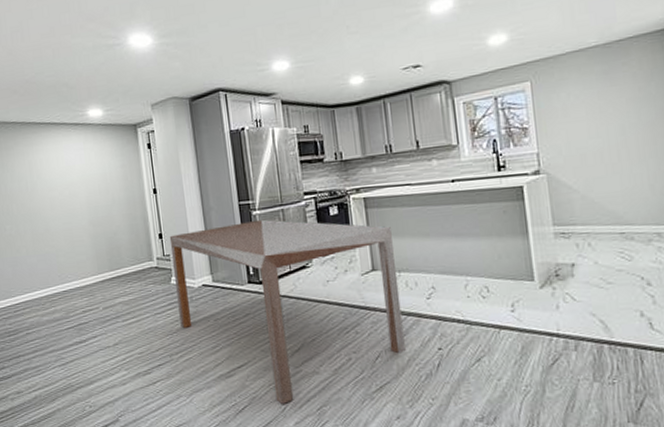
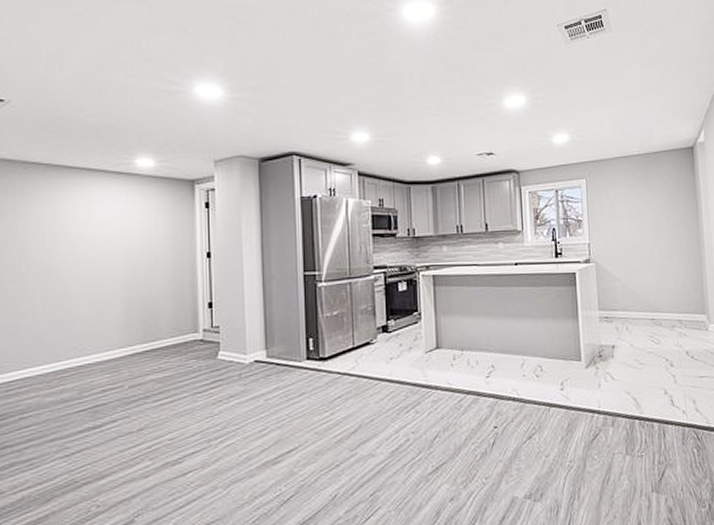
table: present [169,219,406,405] -> none [221,292,463,493]

